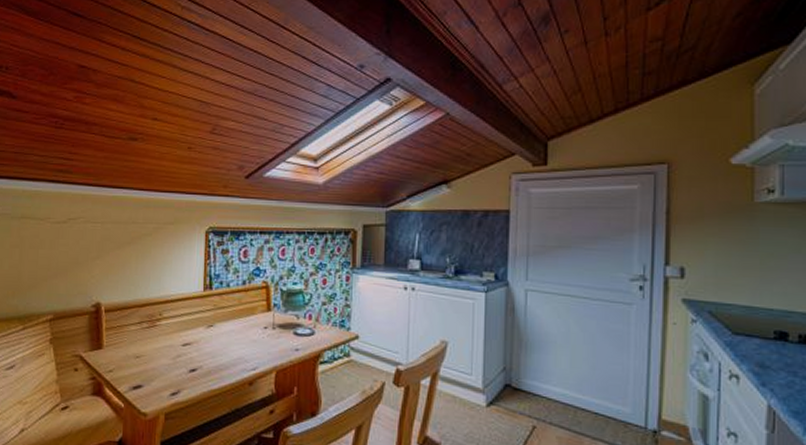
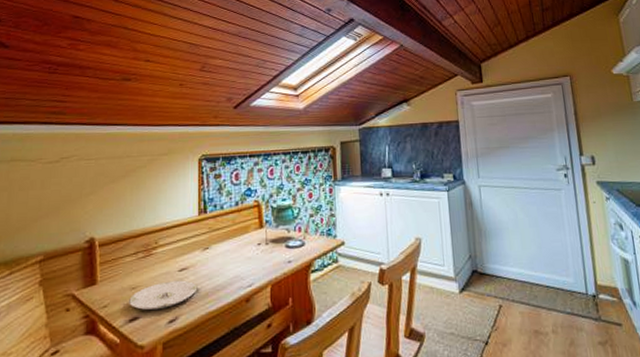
plate: none [133,354,201,381] -> present [129,280,198,310]

